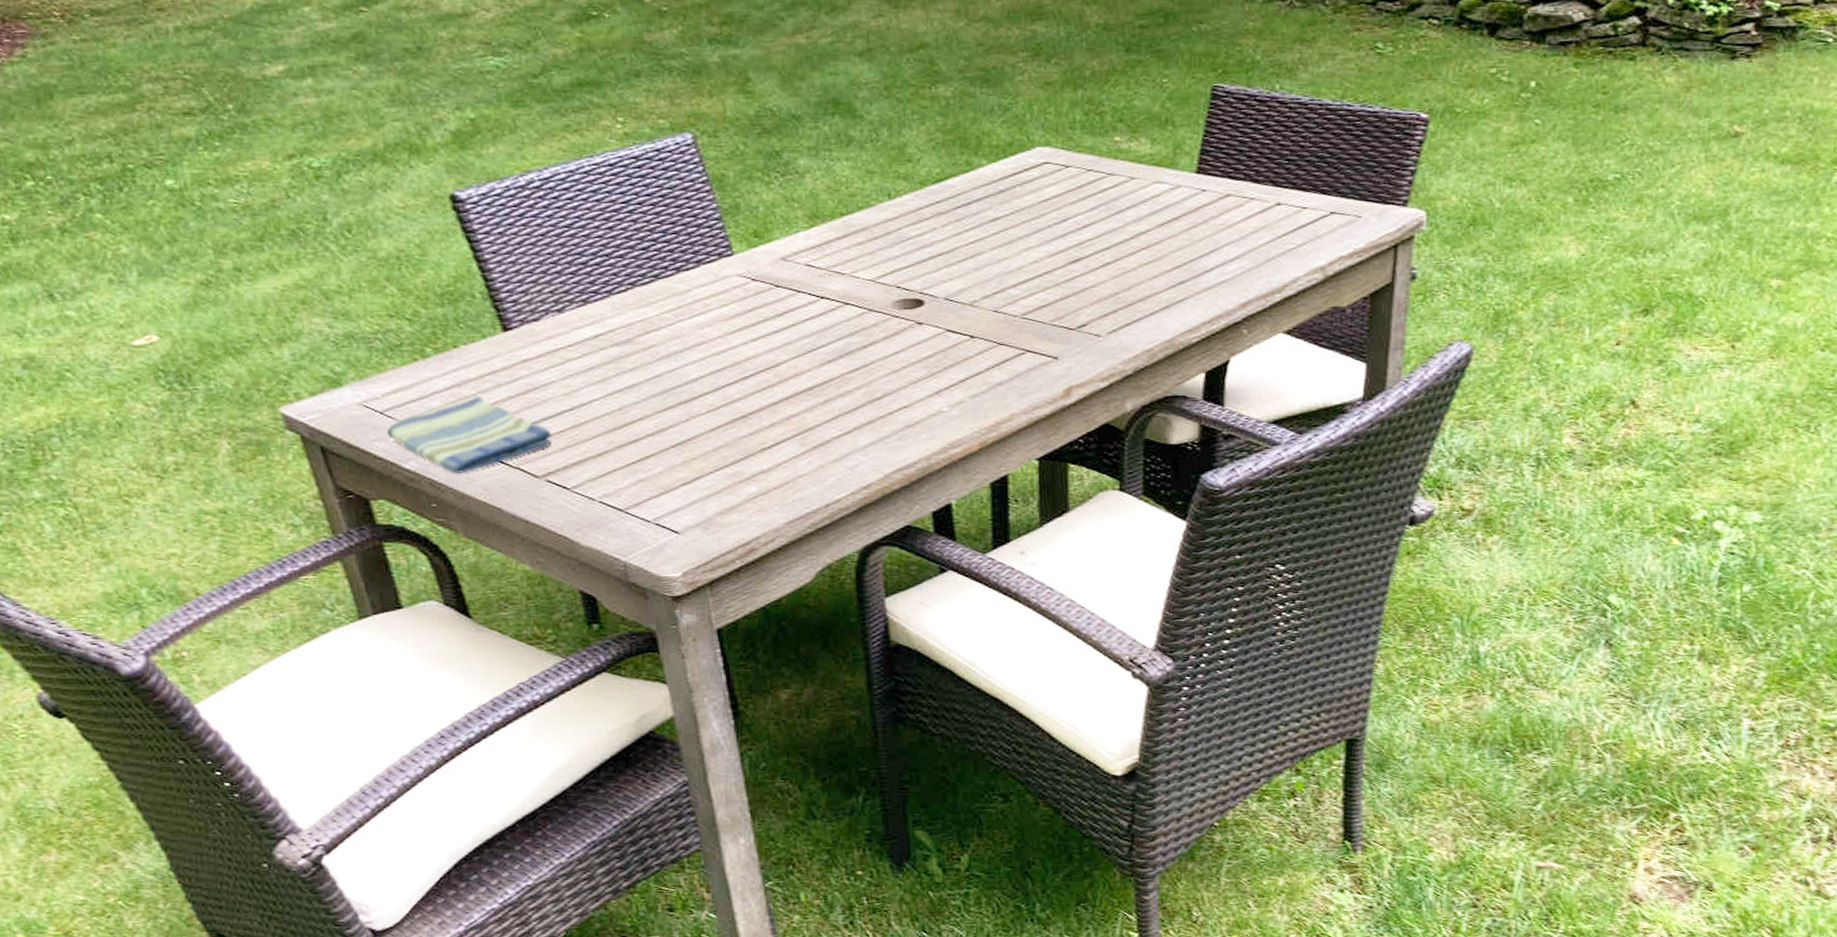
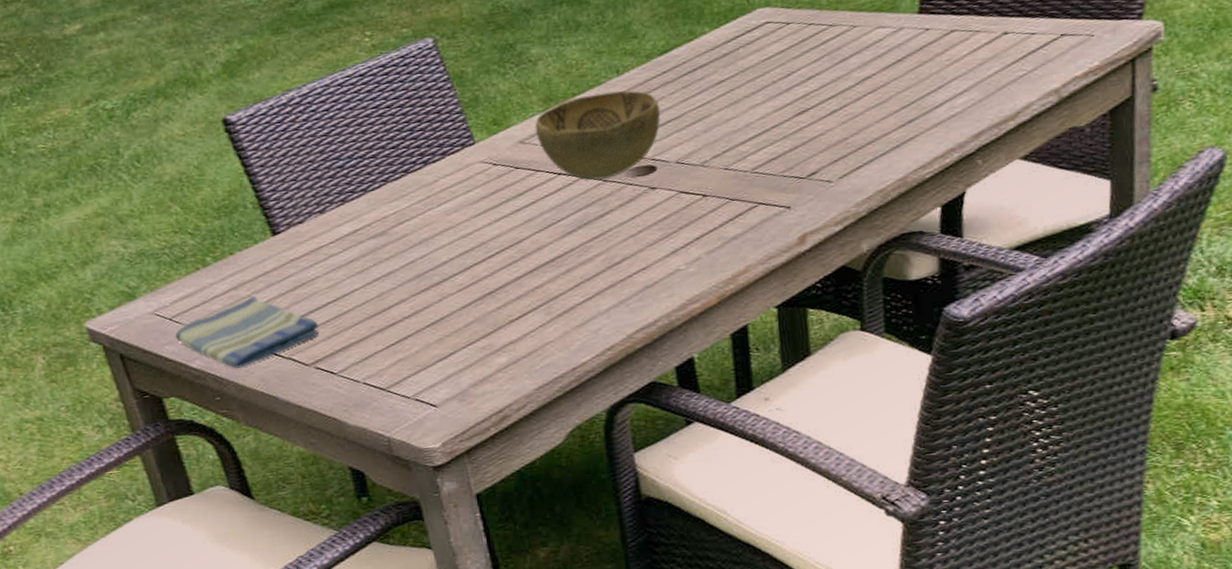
decorative bowl: none [798,216,932,309] -> present [535,90,661,181]

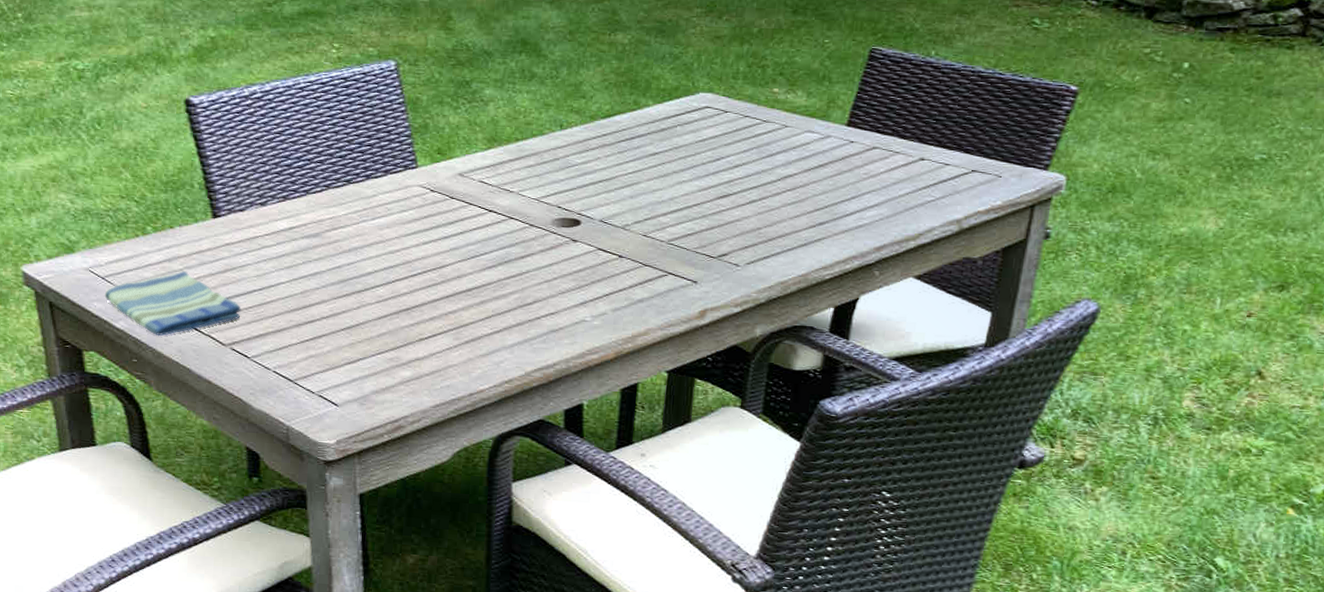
decorative bowl: present [535,90,661,181] -> none [475,142,595,225]

